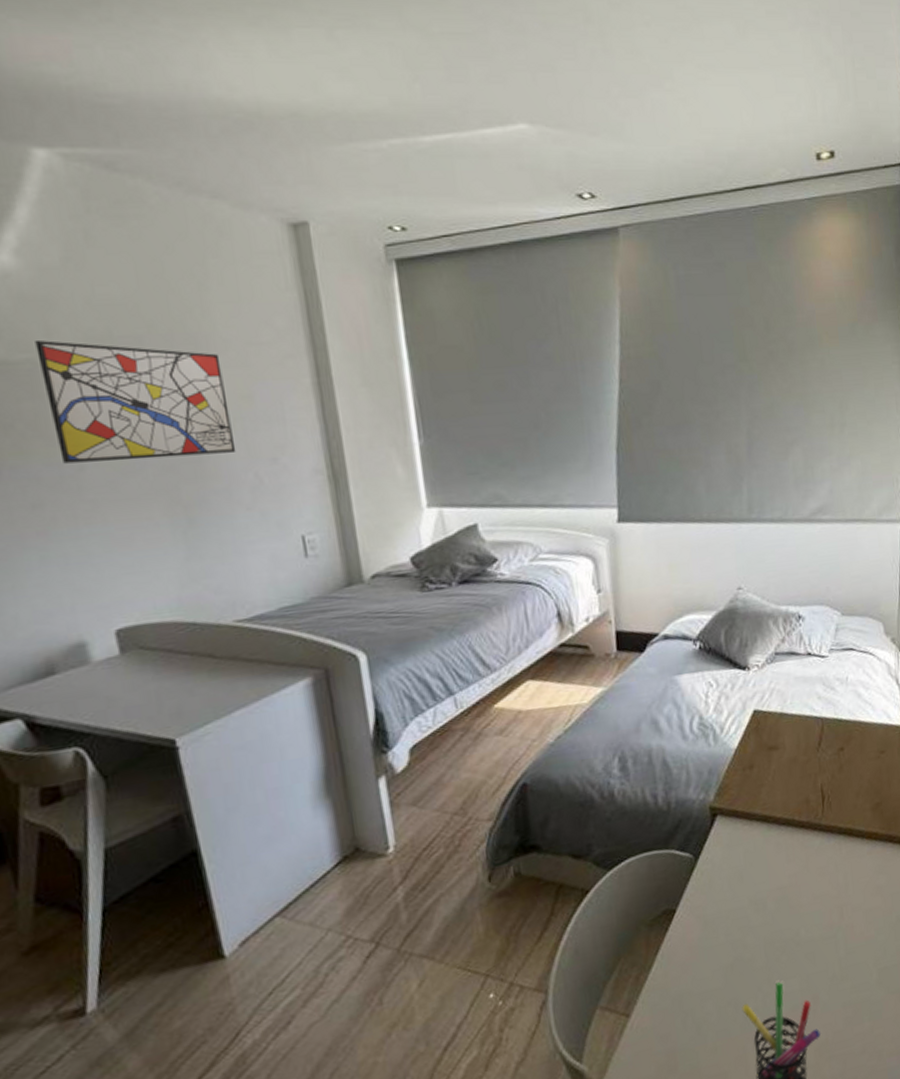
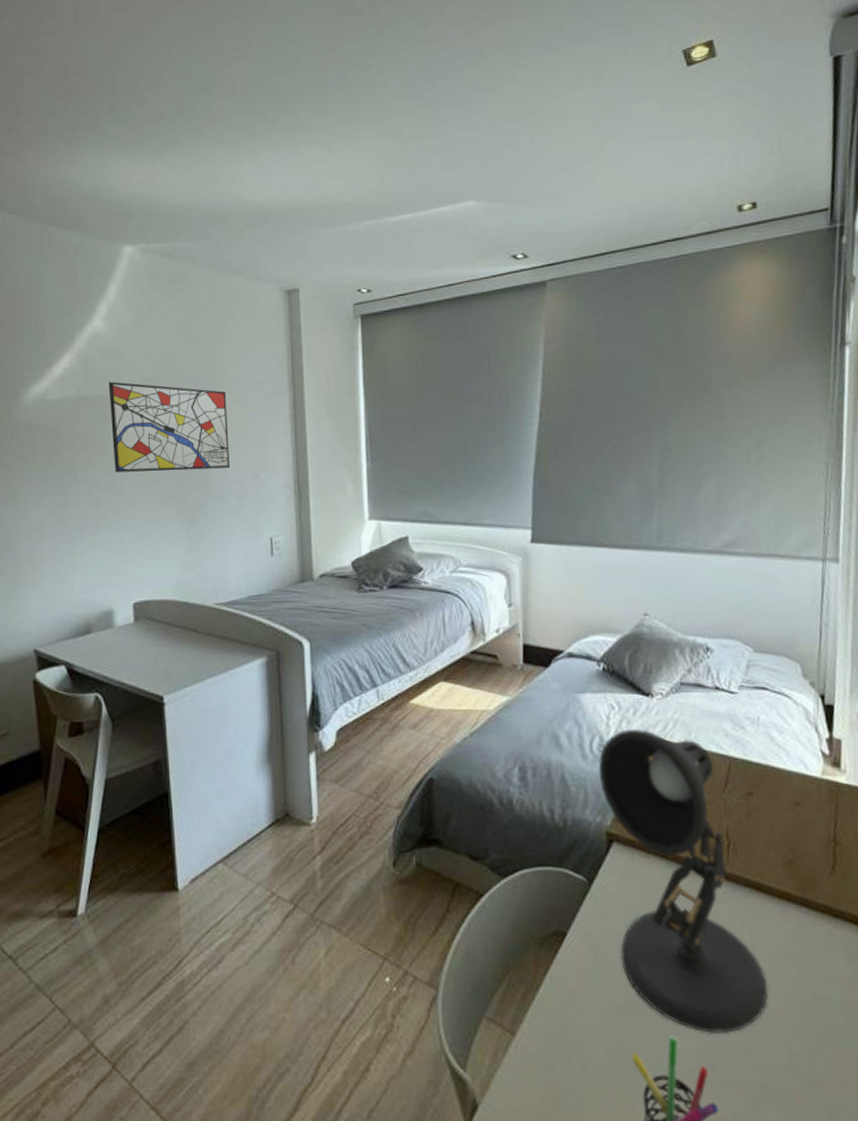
desk lamp: none [699,702,860,972] -> present [598,728,768,1033]

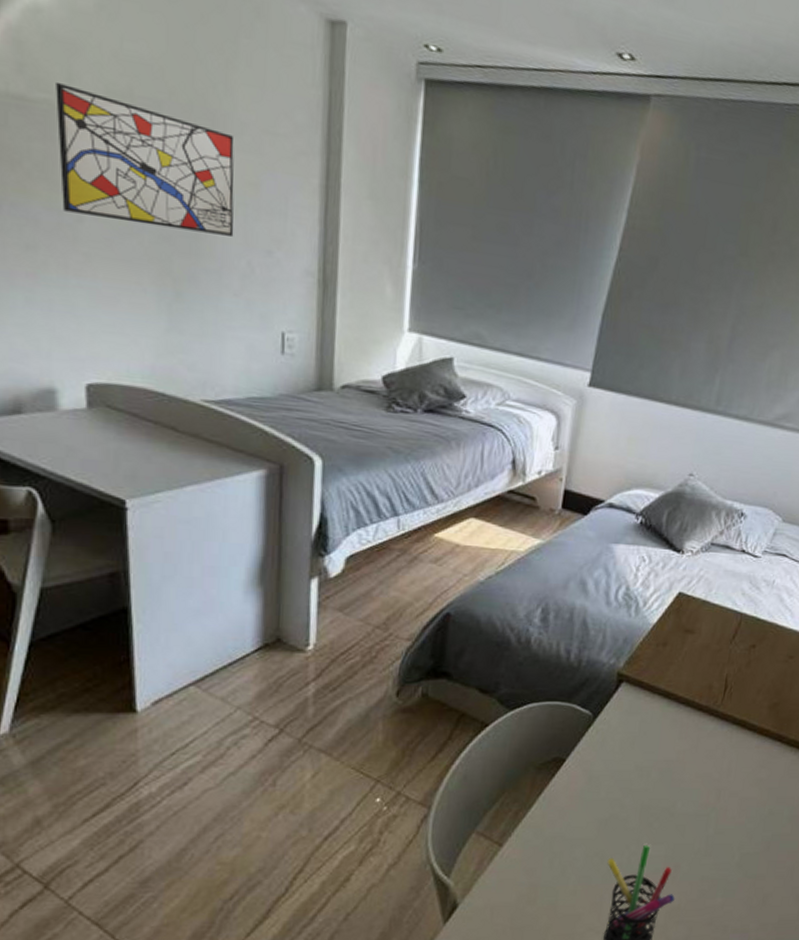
desk lamp: present [598,728,768,1033] -> none [612,581,736,841]

